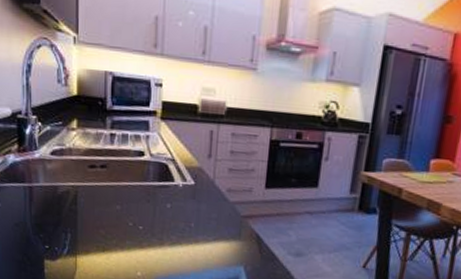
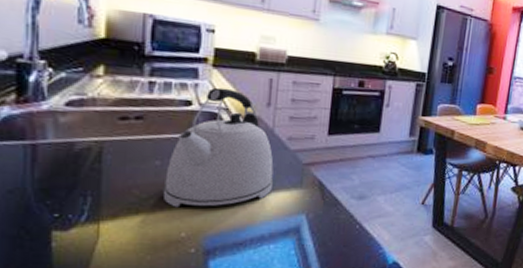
kettle: none [122,139,215,251] -> present [162,87,274,208]

